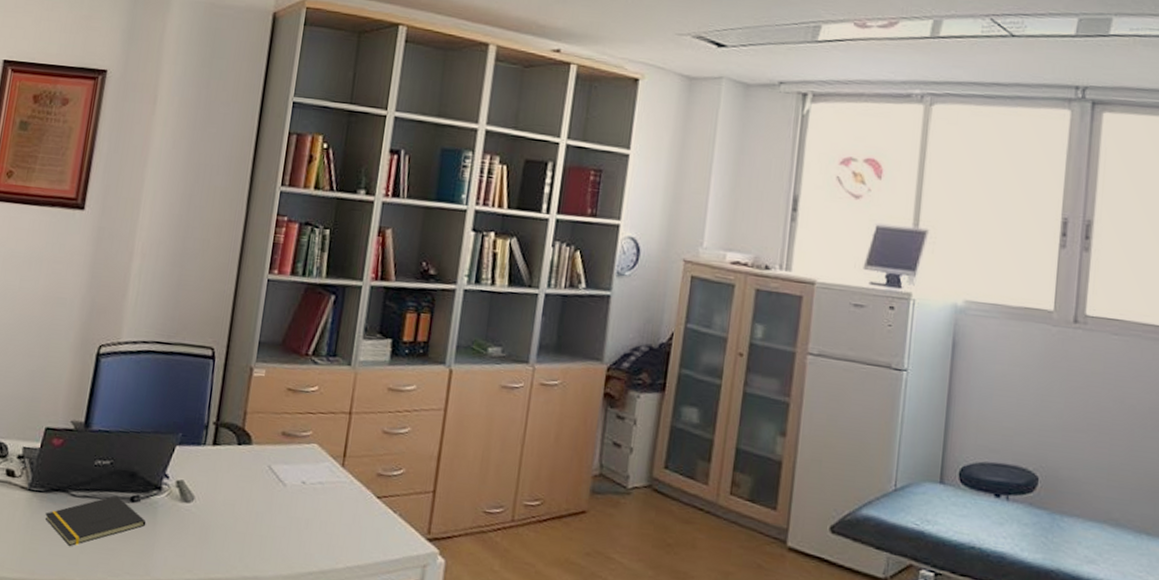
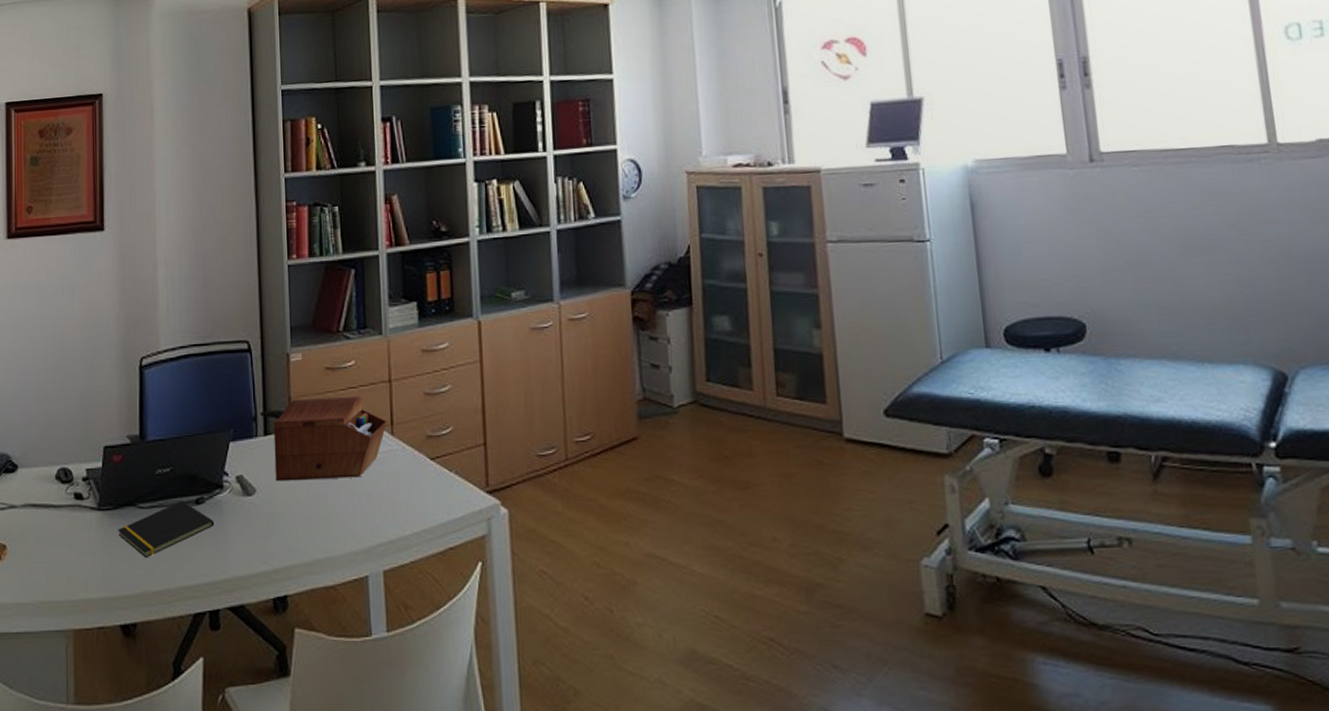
sewing box: none [216,414,340,503] -> present [273,397,387,482]

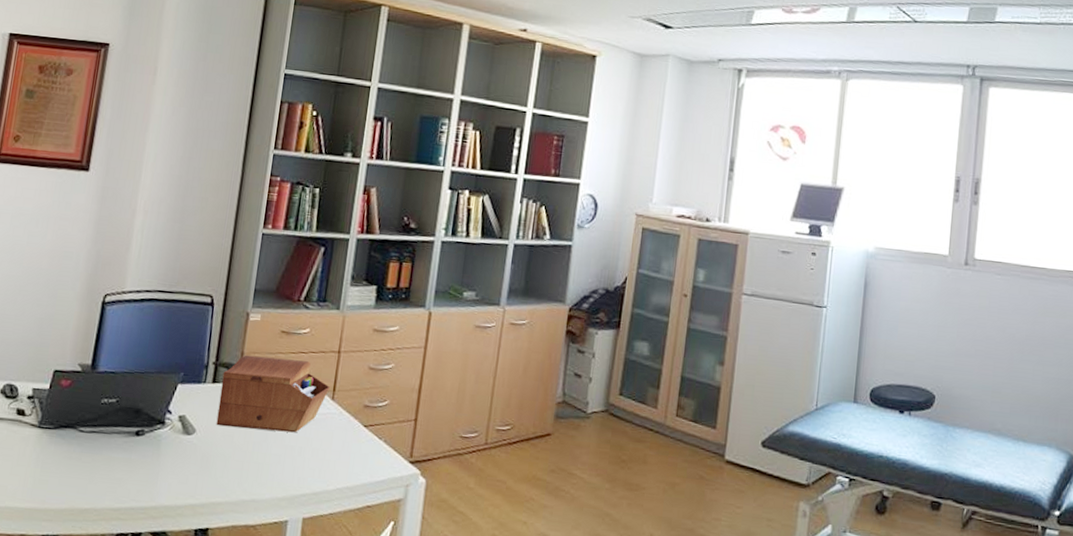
notepad: present [118,501,215,559] -> none [55,430,151,478]

